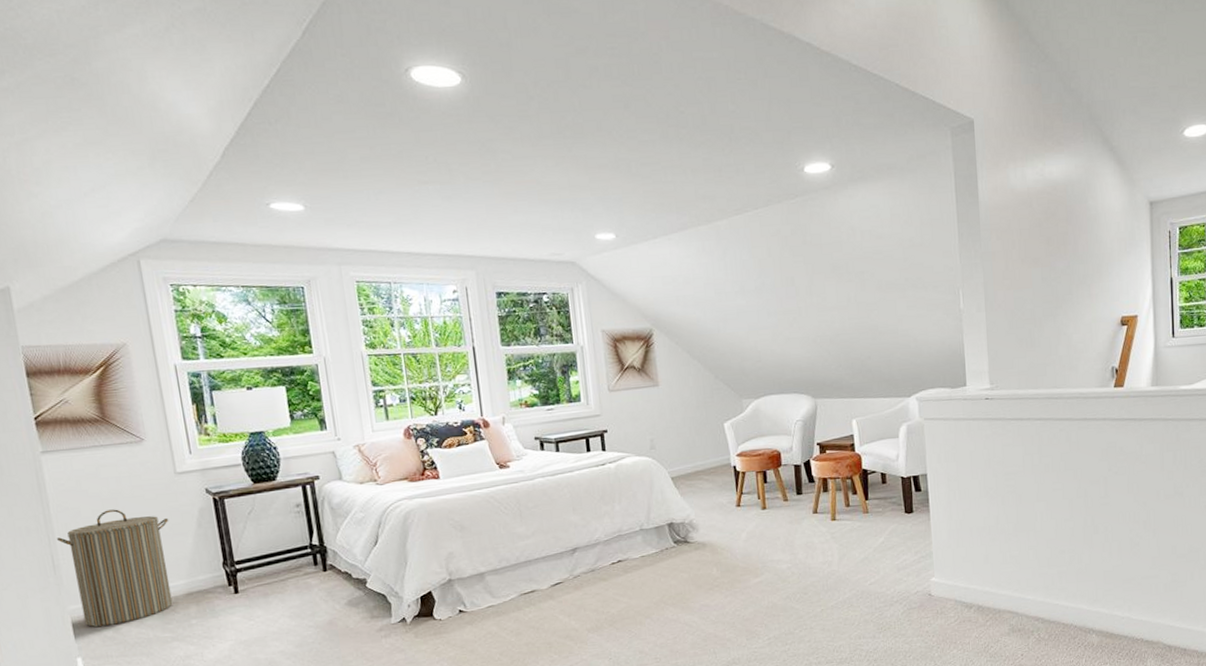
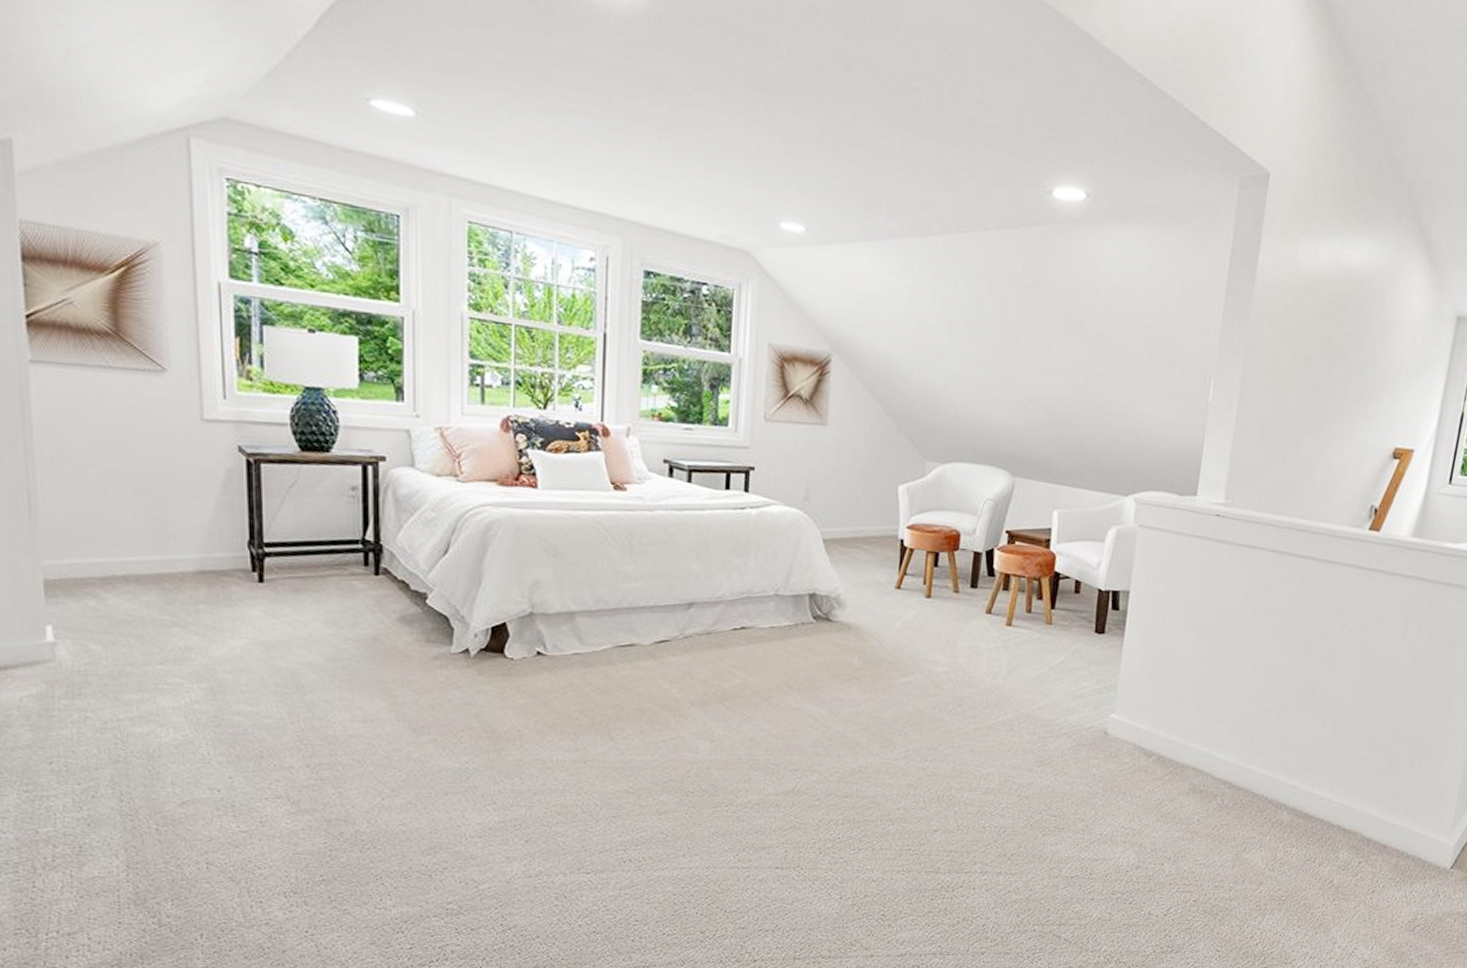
laundry hamper: present [56,509,173,627] -> none [36,449,186,594]

